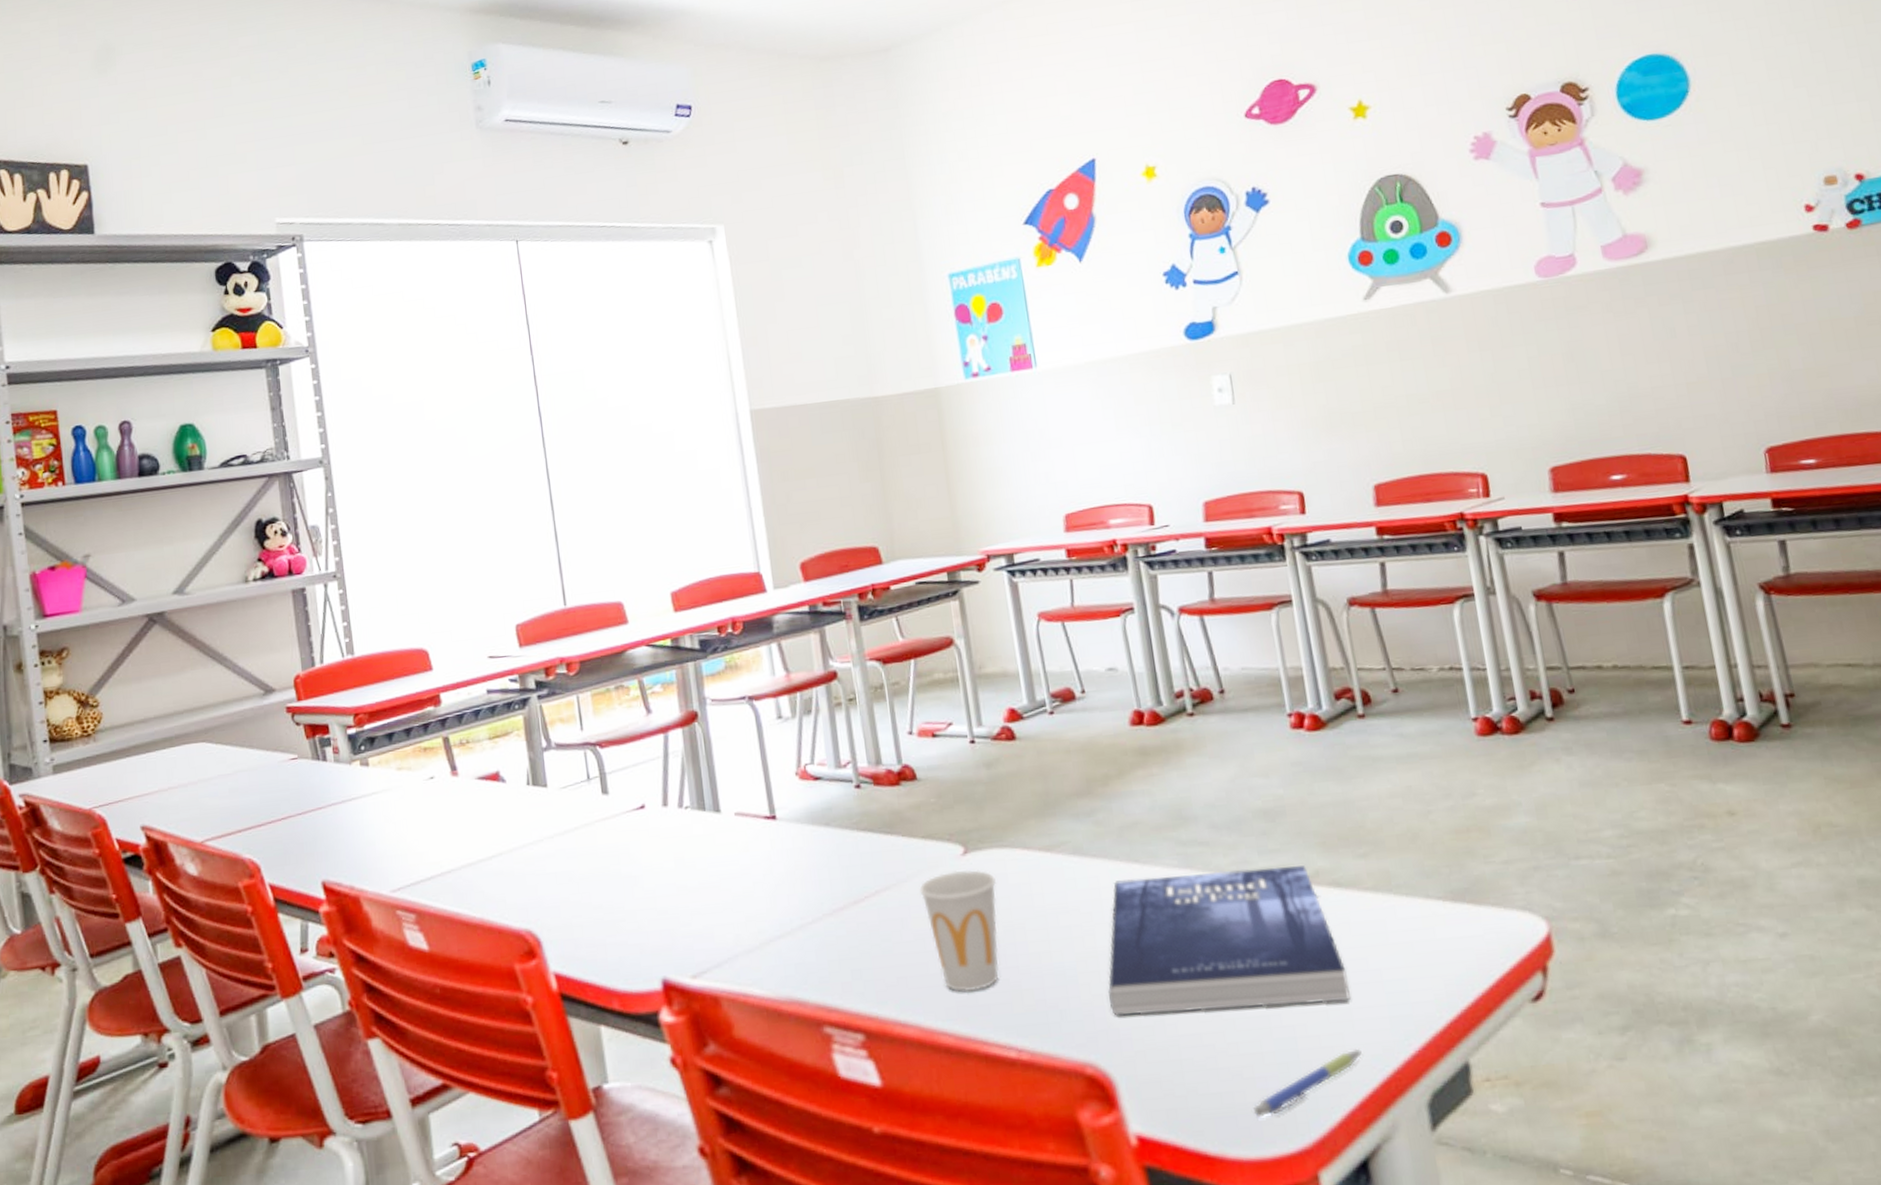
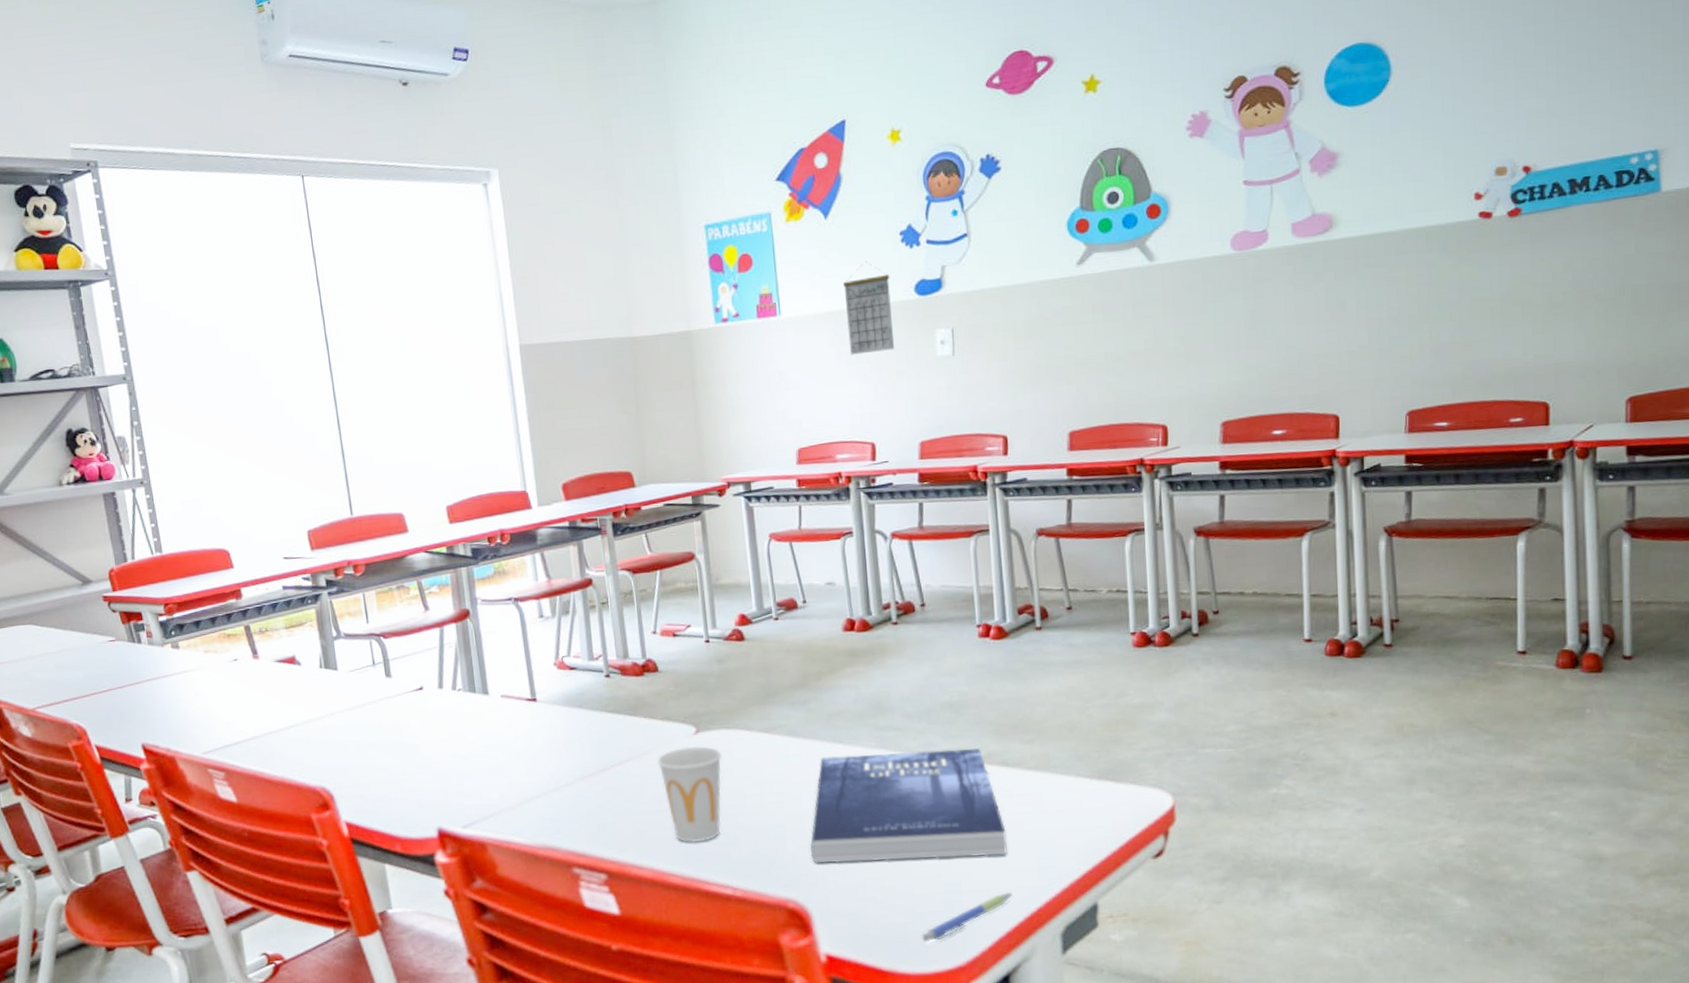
calendar: none [1104,305,1167,408] -> present [843,261,895,355]

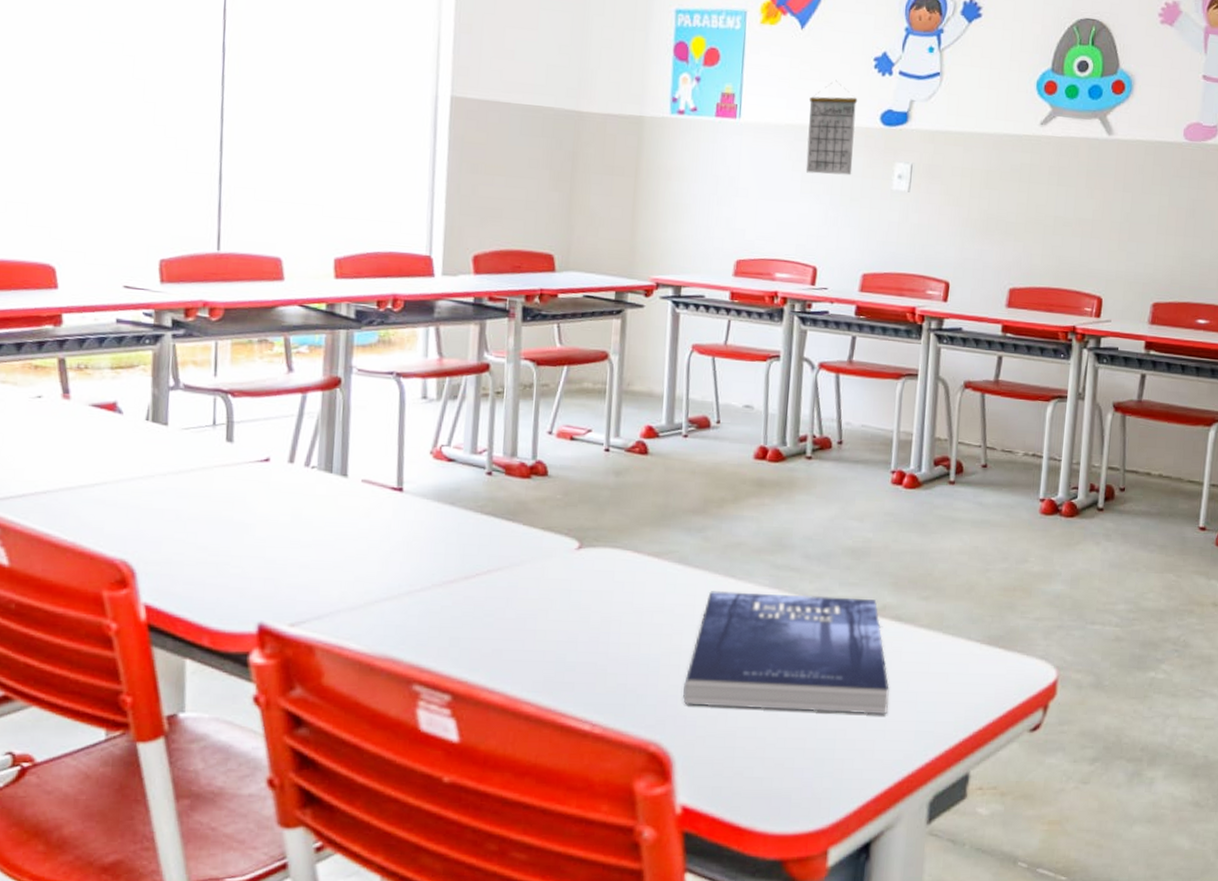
cup: present [657,746,722,843] -> none [529,562,603,670]
pen: present [921,891,1013,943] -> none [785,753,886,801]

